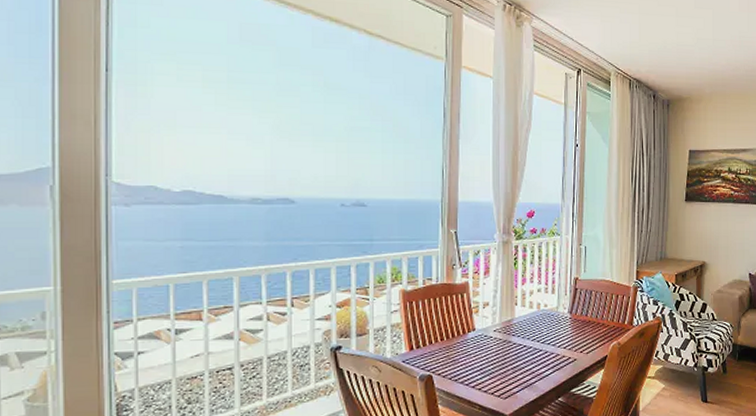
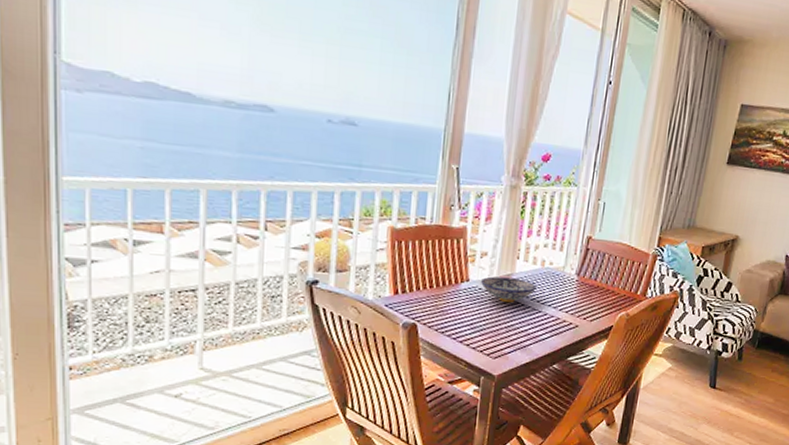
bowl: none [486,322,535,346] -> present [481,276,537,303]

